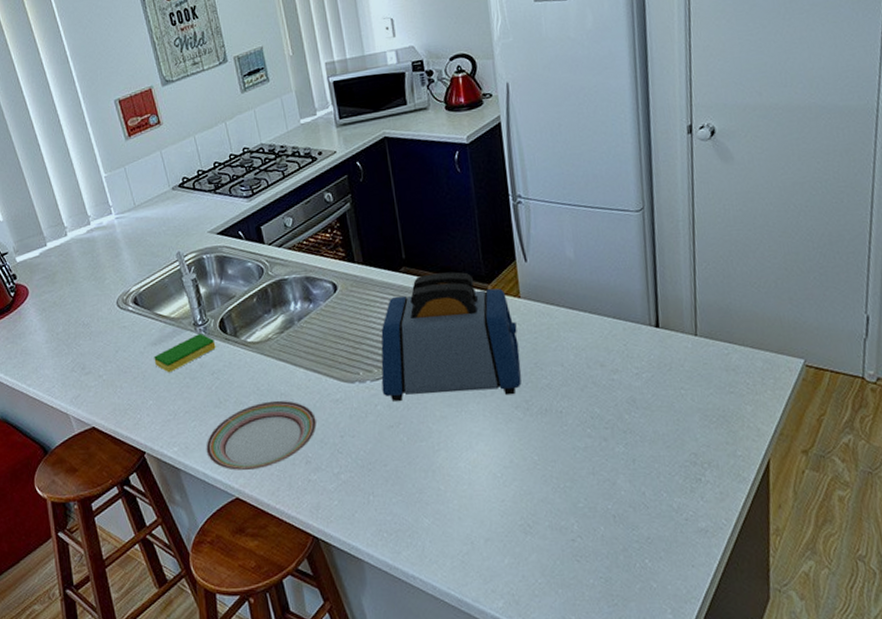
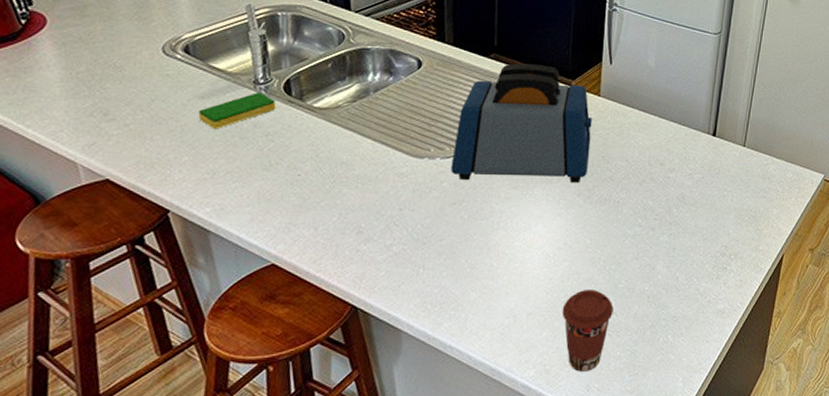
plate: present [206,400,317,471] -> none [245,168,376,237]
coffee cup: none [520,511,577,602] -> present [562,290,614,372]

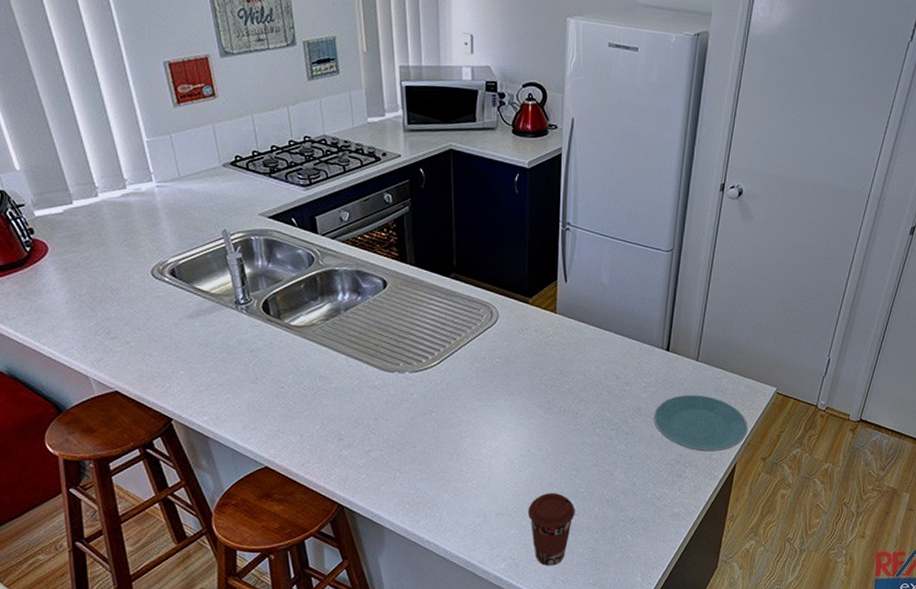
dish sponge: present [198,93,276,130] -> none [189,312,257,346]
toaster: present [451,63,592,183] -> none [419,282,550,396]
plate: none [698,182,796,243] -> present [654,395,749,452]

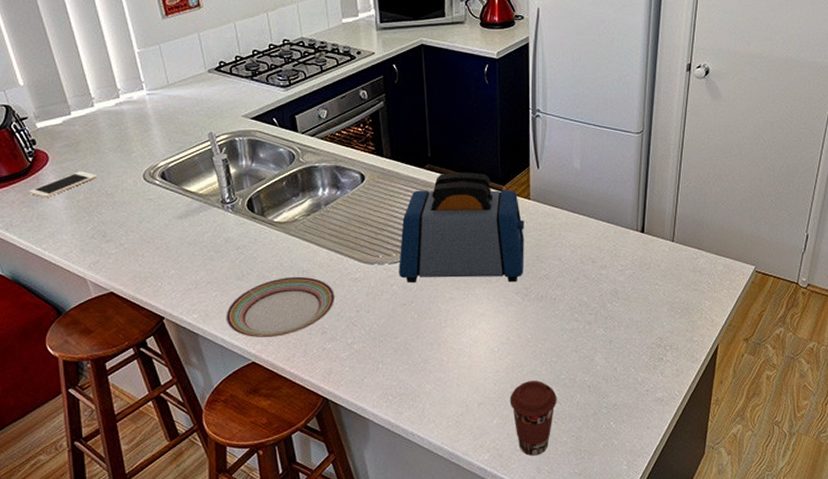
cell phone: none [26,264,101,291] -> present [29,171,97,198]
plate: none [238,381,353,443] -> present [226,276,335,338]
toaster: none [419,282,550,396] -> present [399,172,524,284]
plate: present [654,395,749,452] -> none [632,276,729,334]

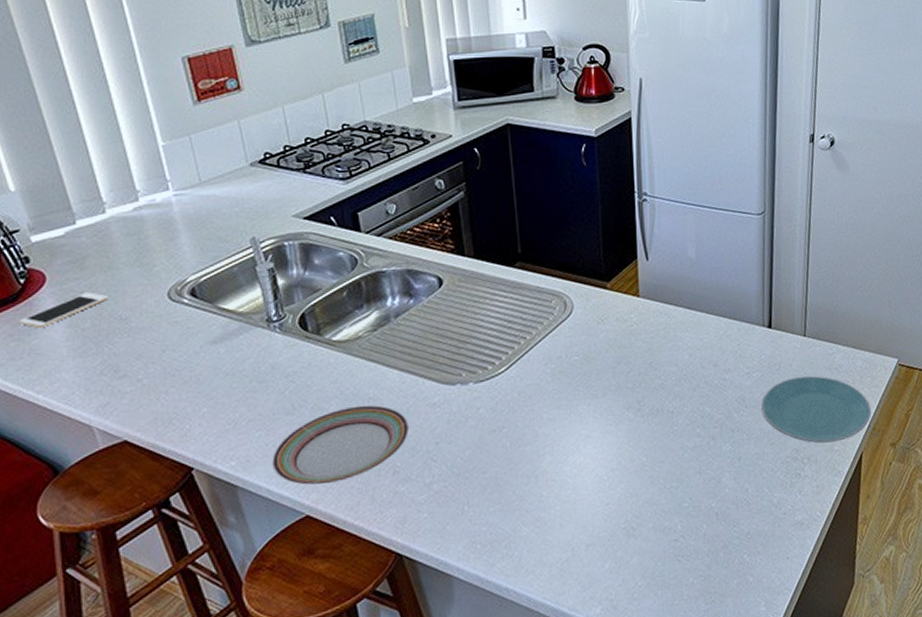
toaster: present [399,172,524,284] -> none [486,268,635,405]
coffee cup: present [509,381,557,456] -> none [623,512,680,605]
plate: none [632,276,729,334] -> present [761,376,872,443]

